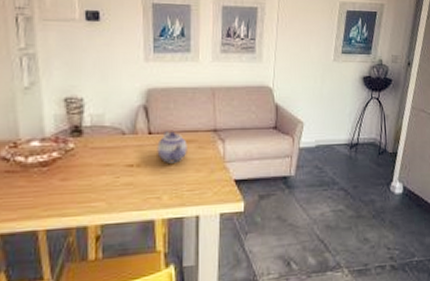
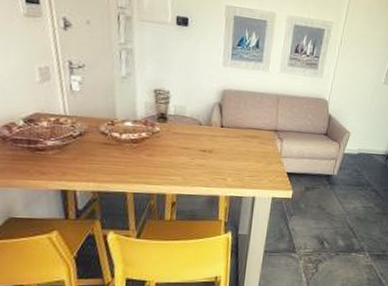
teapot: present [157,131,187,163] -> none [226,126,252,153]

